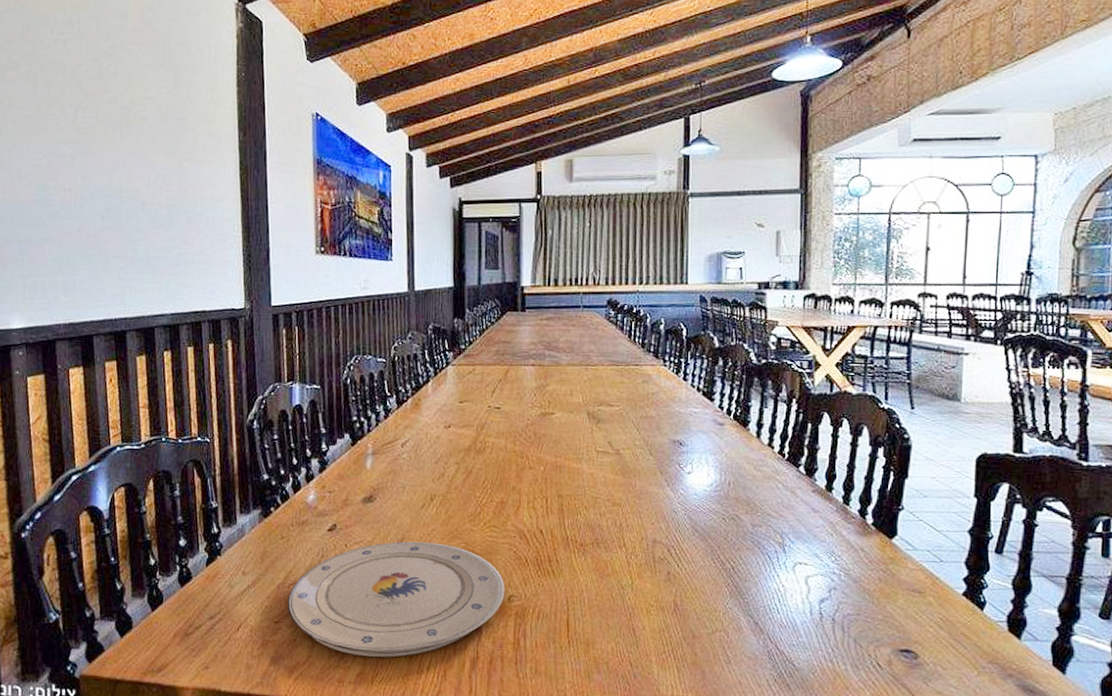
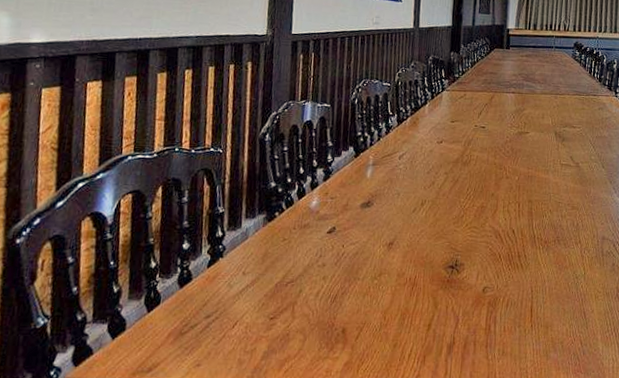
plate: present [287,541,505,658] -> none [283,241,481,347]

